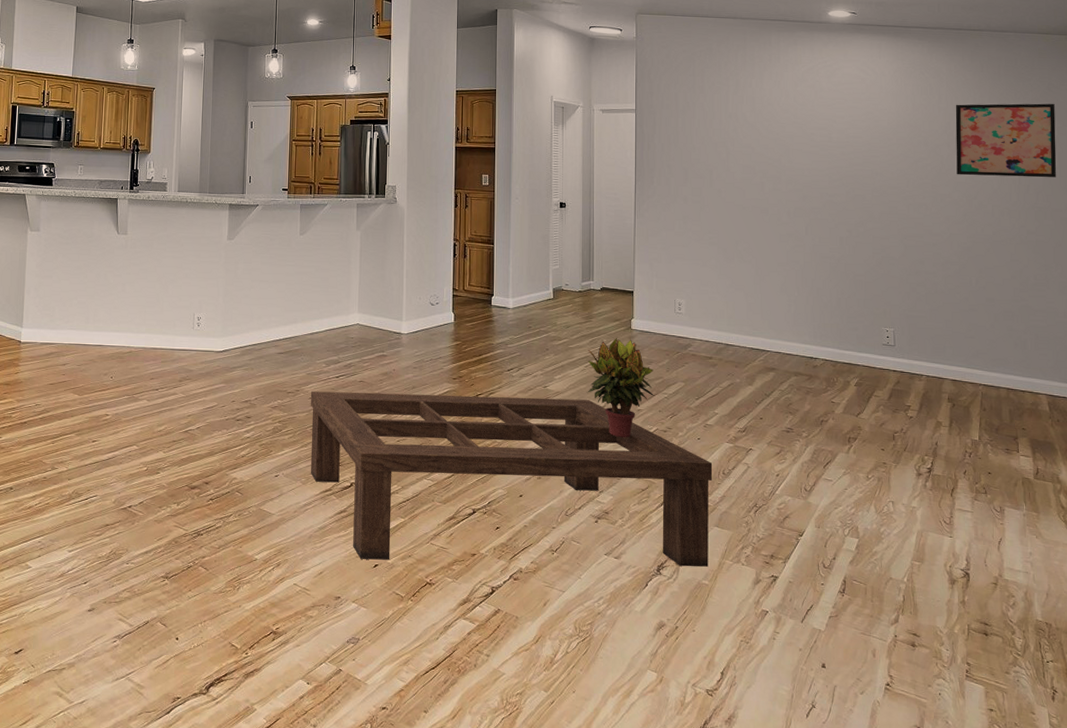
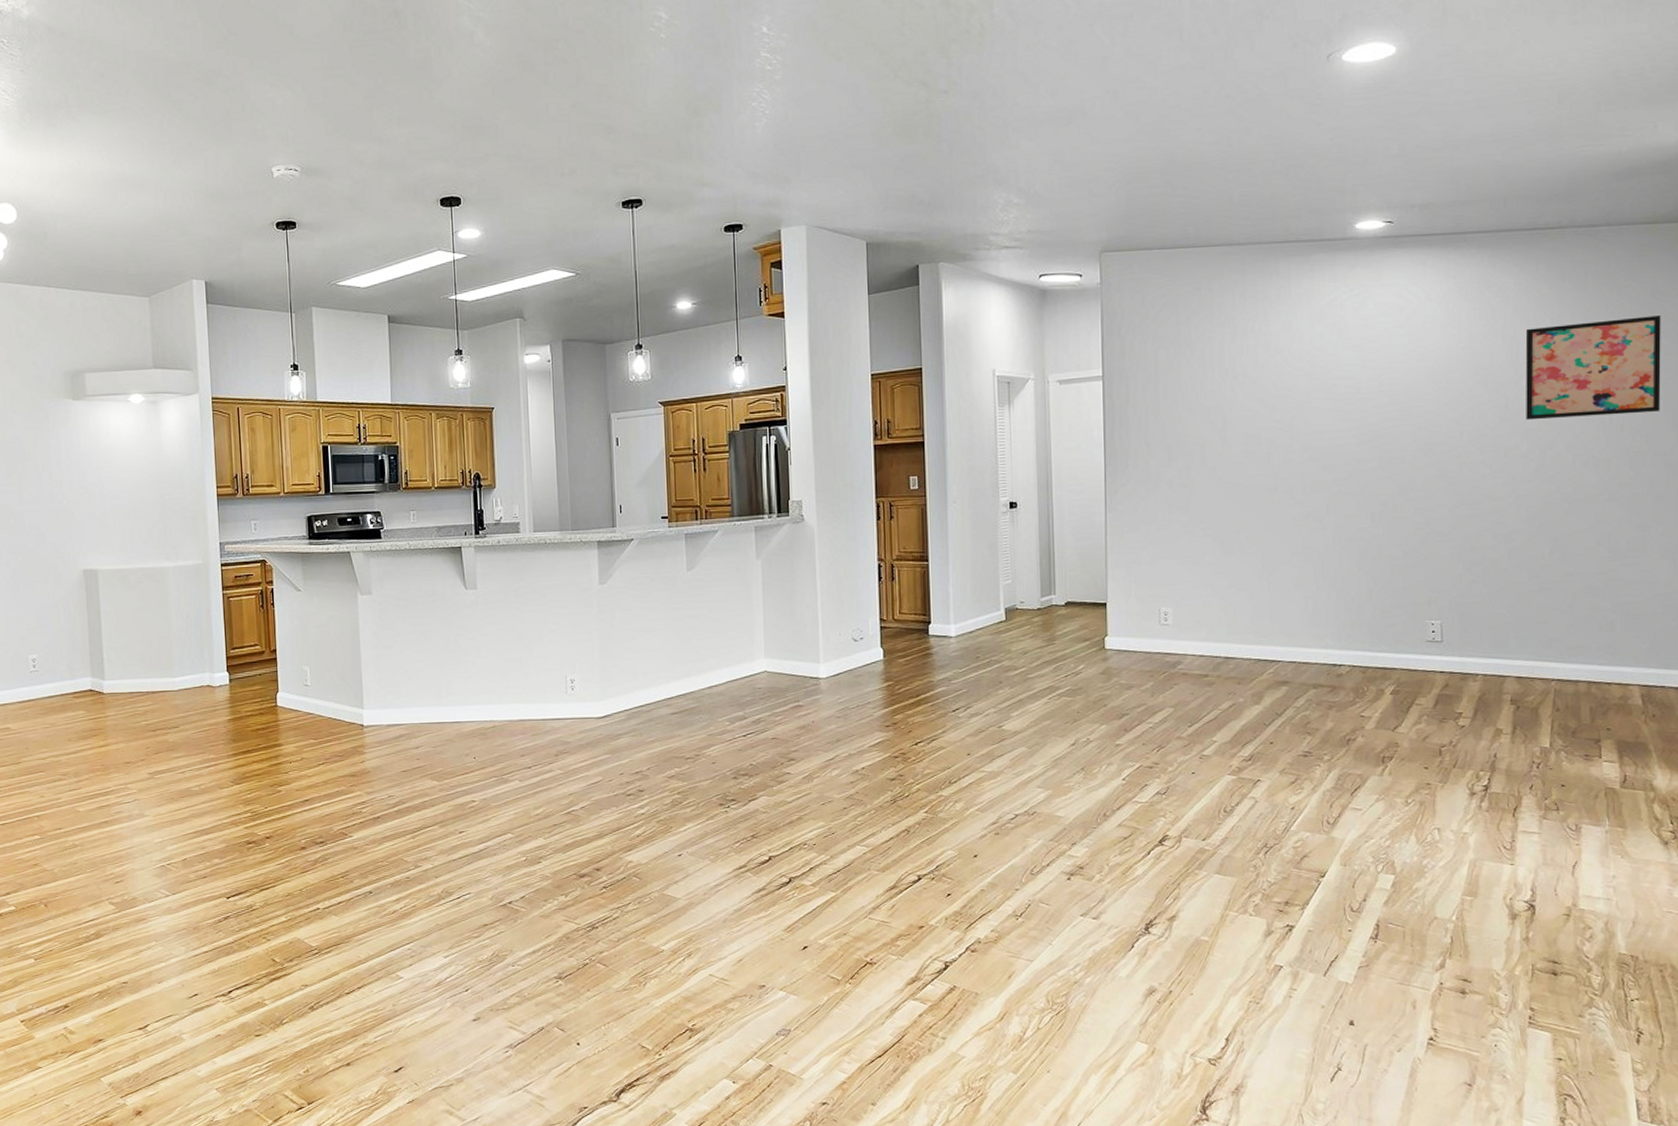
coffee table: present [310,391,713,567] -> none [713,738,1212,941]
potted plant: present [586,337,655,437] -> none [1051,660,1137,779]

